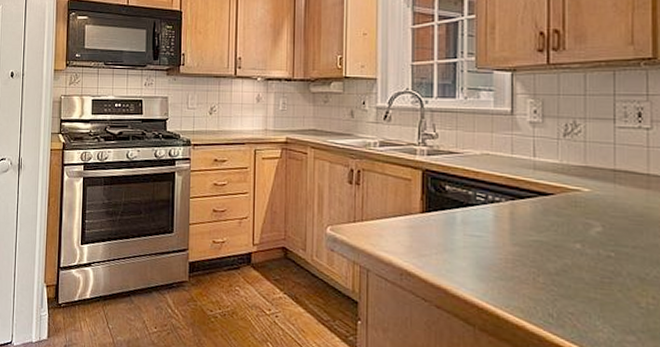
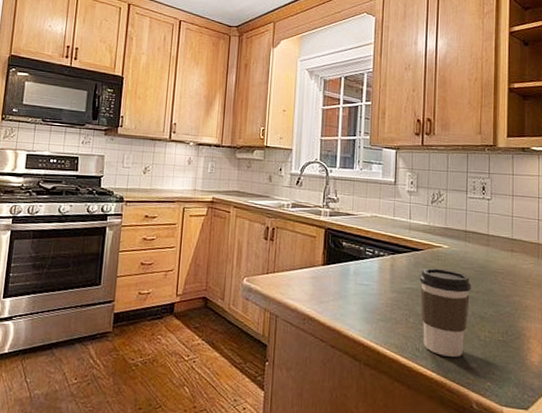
coffee cup: none [550,216,625,328] -> present [419,268,471,357]

